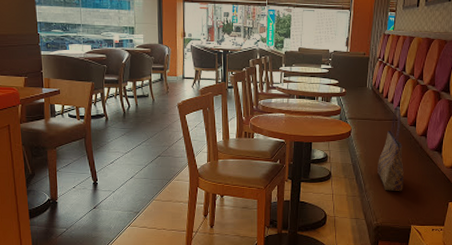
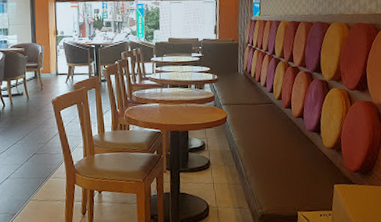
tote bag: present [377,106,404,192] -> none [256,89,285,177]

